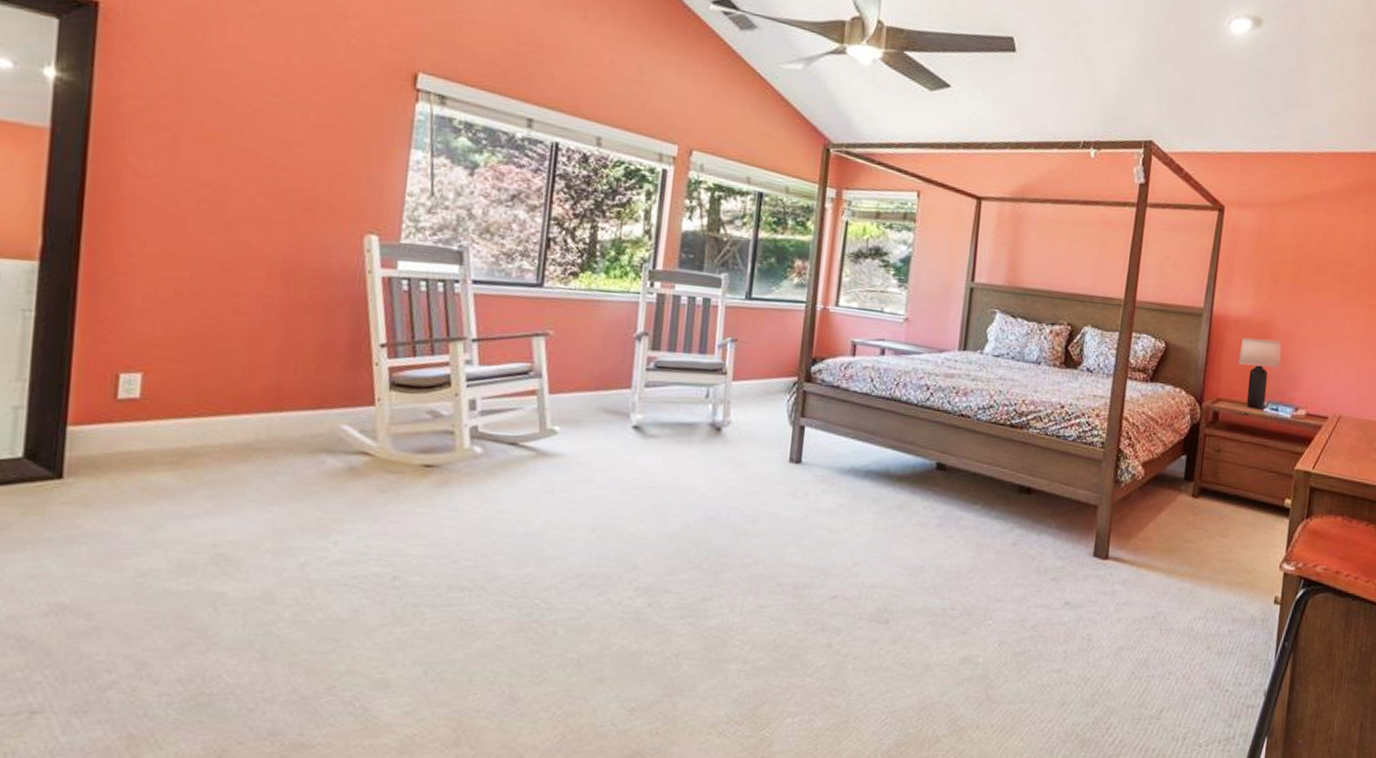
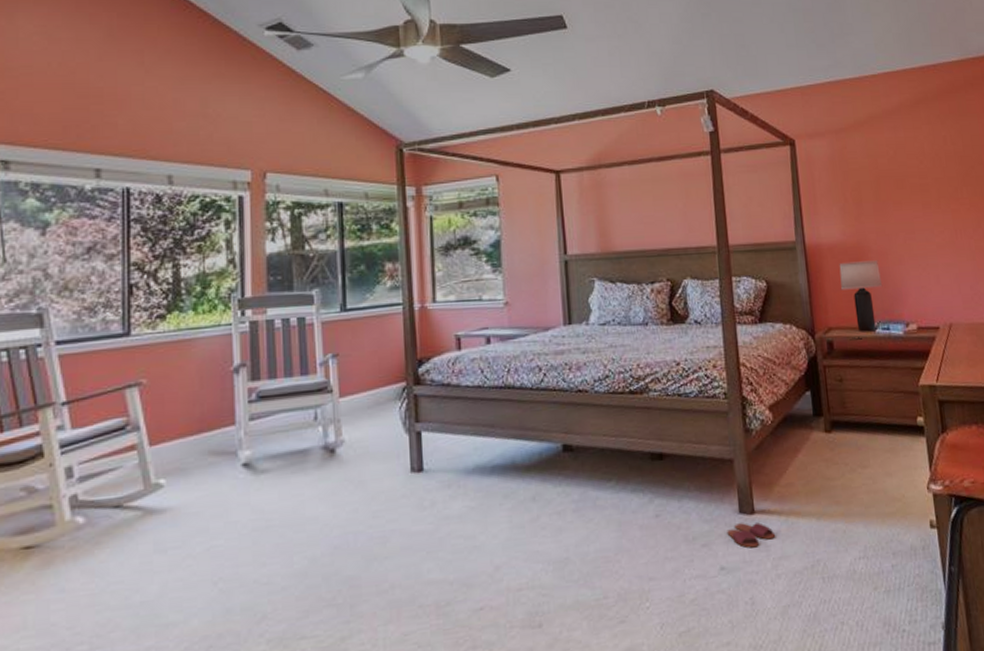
slippers: none [1078,565,1123,590] -> present [727,522,775,548]

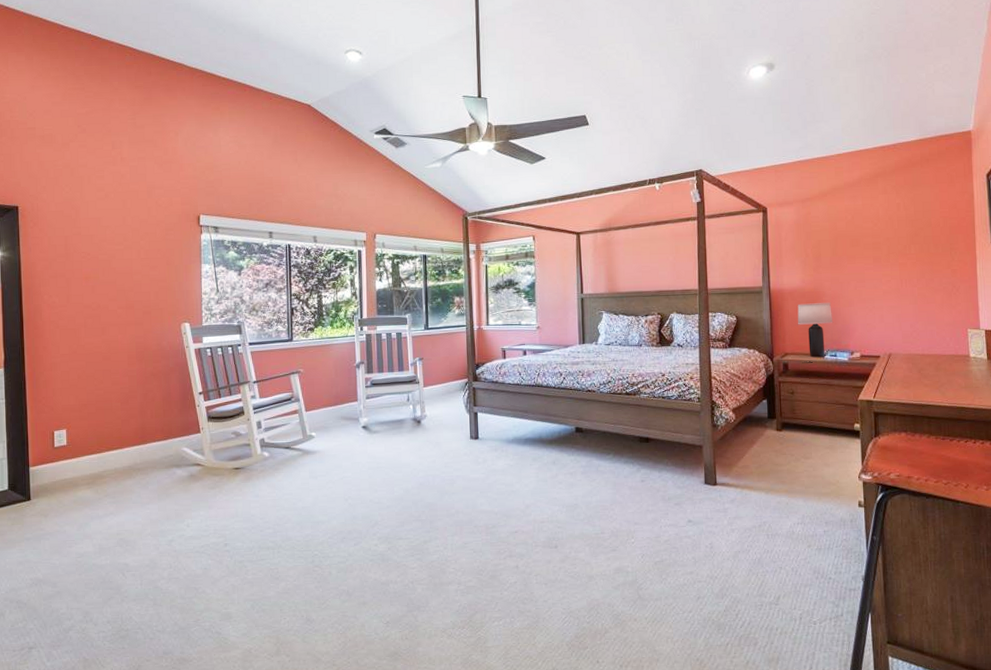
slippers: present [727,522,775,548] -> none [694,491,731,509]

